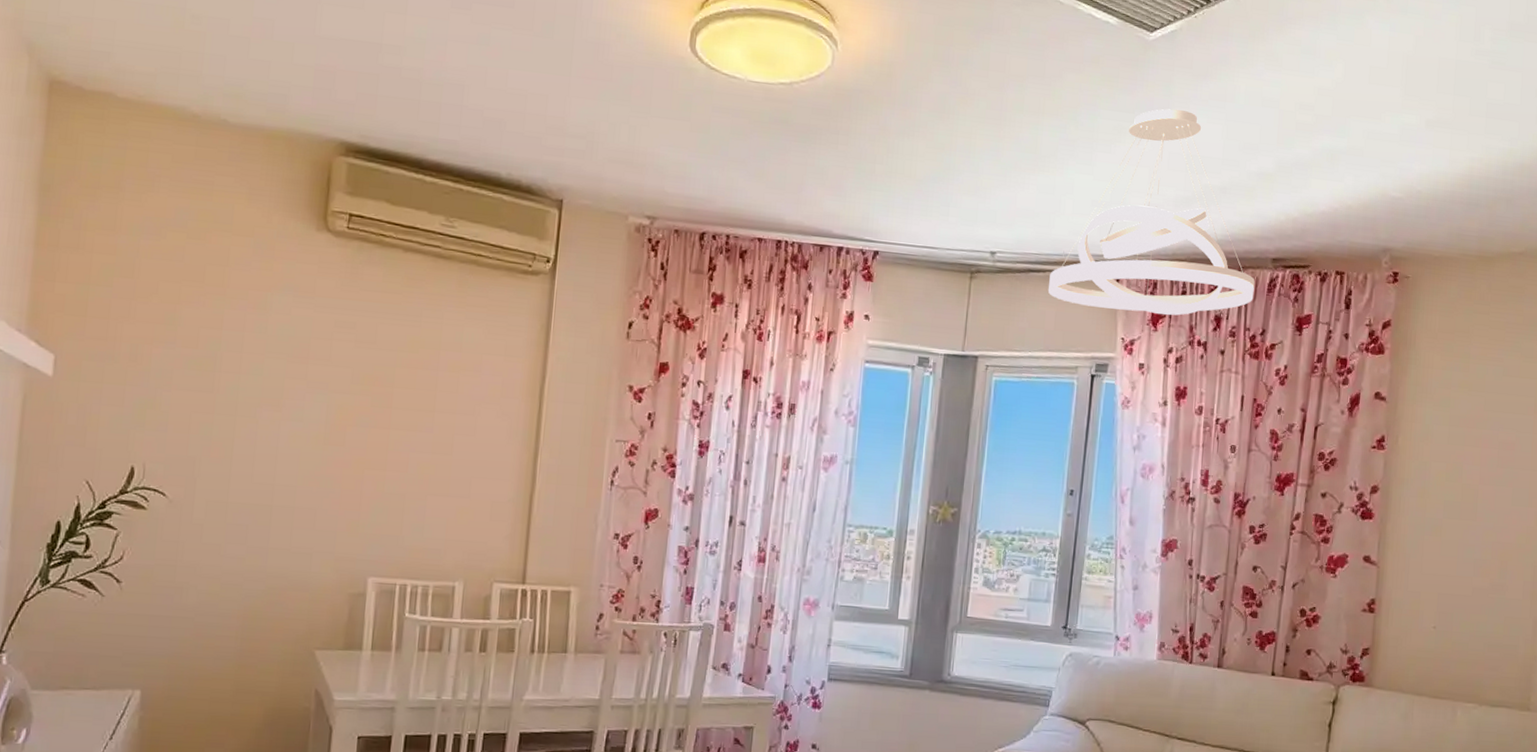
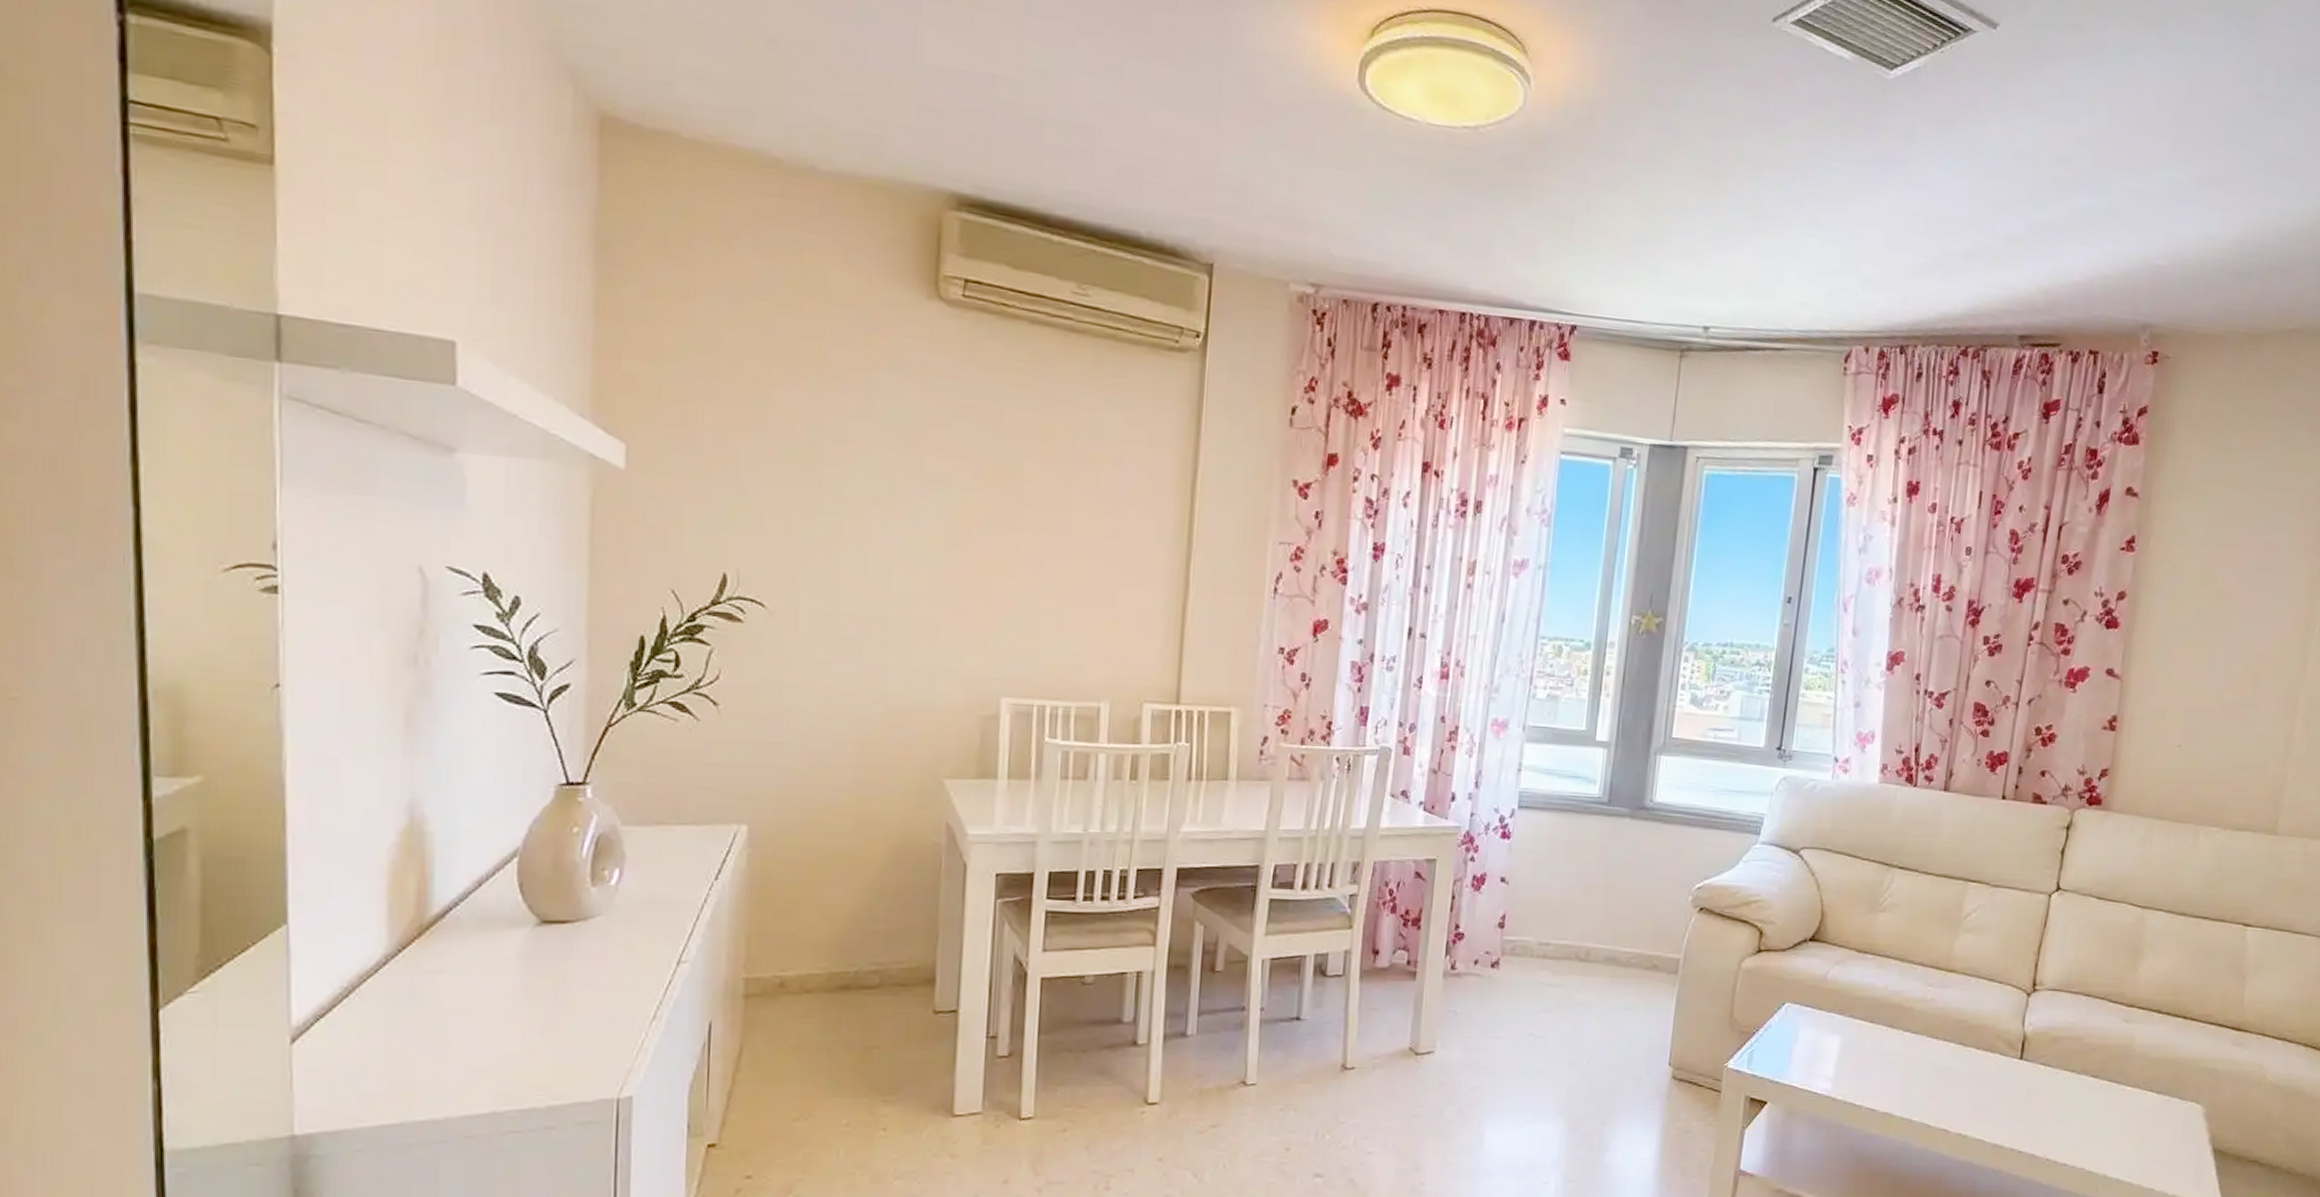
pendant light: present [1047,109,1255,316] -> none [1767,161,1999,401]

